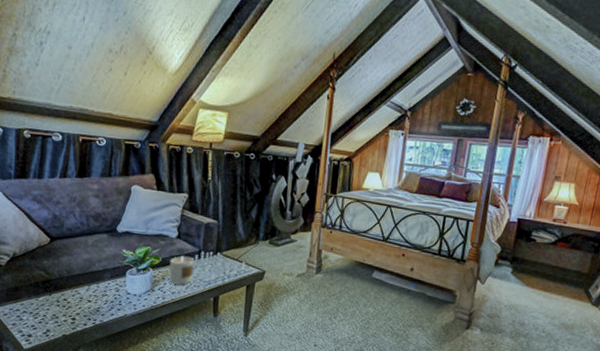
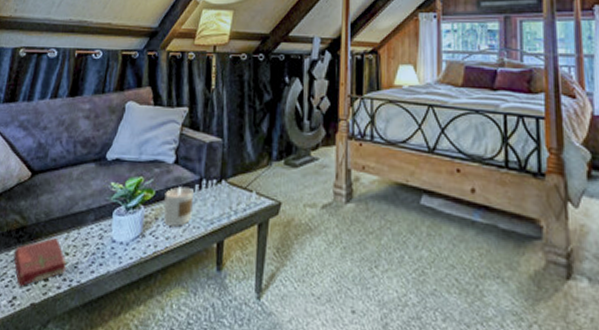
book: none [43,289,90,324] -> present [13,238,67,287]

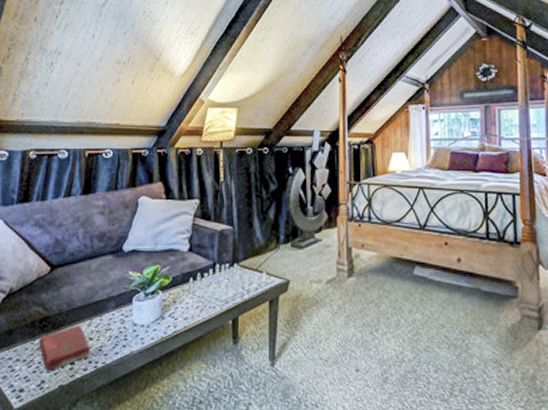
candle: present [164,186,194,226] -> none [181,271,208,307]

